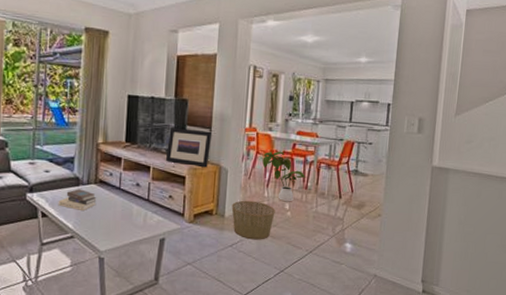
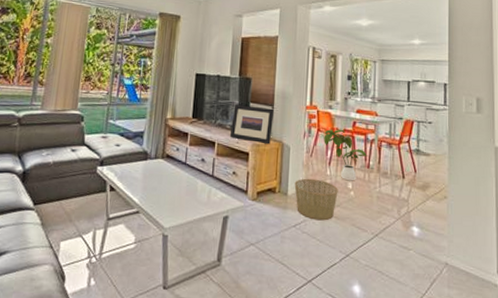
books: present [58,189,97,210] -> none [126,163,163,185]

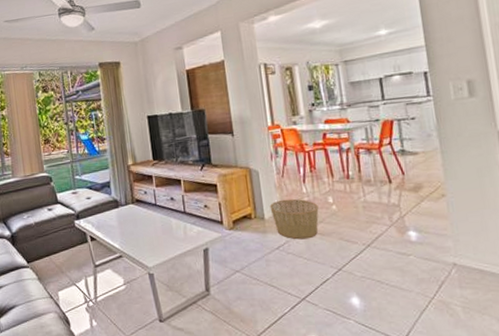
picture frame: present [230,105,275,145] -> none [192,136,237,173]
house plant: present [324,129,368,181] -> none [292,143,345,196]

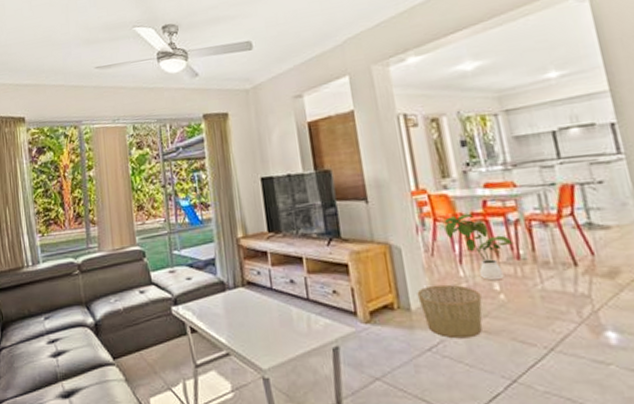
house plant: none [292,143,345,196] -> present [443,213,514,281]

